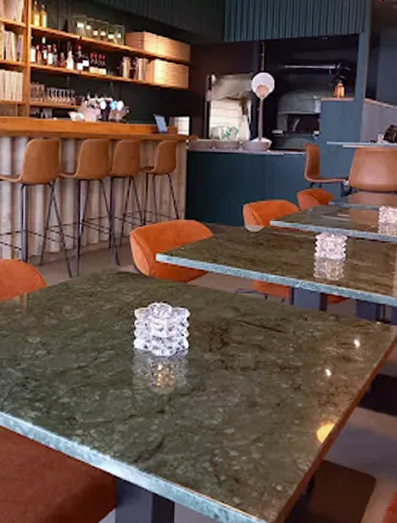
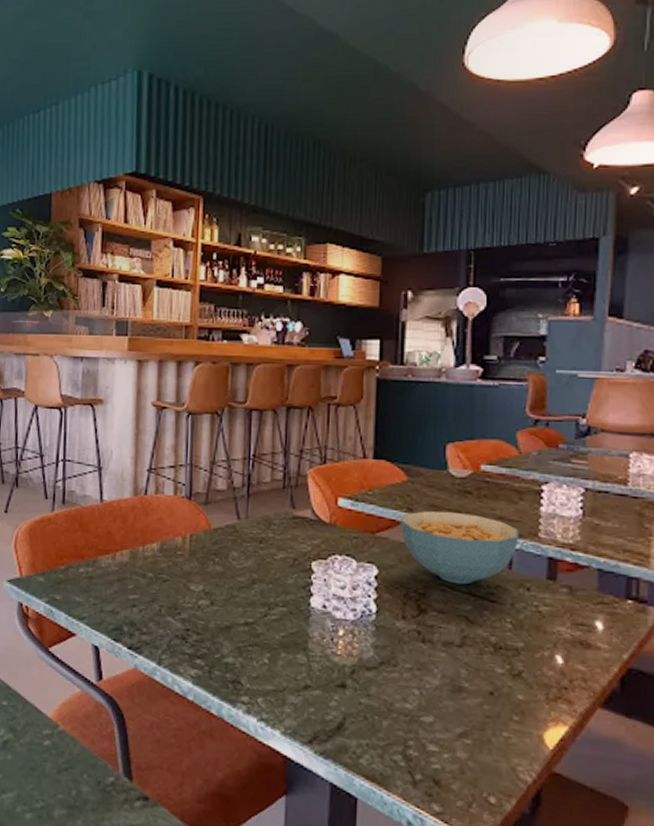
cereal bowl: none [207,260,299,320] -> present [400,511,519,585]

